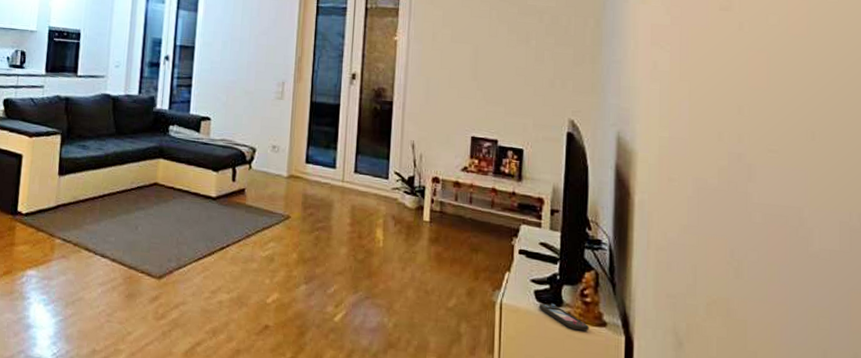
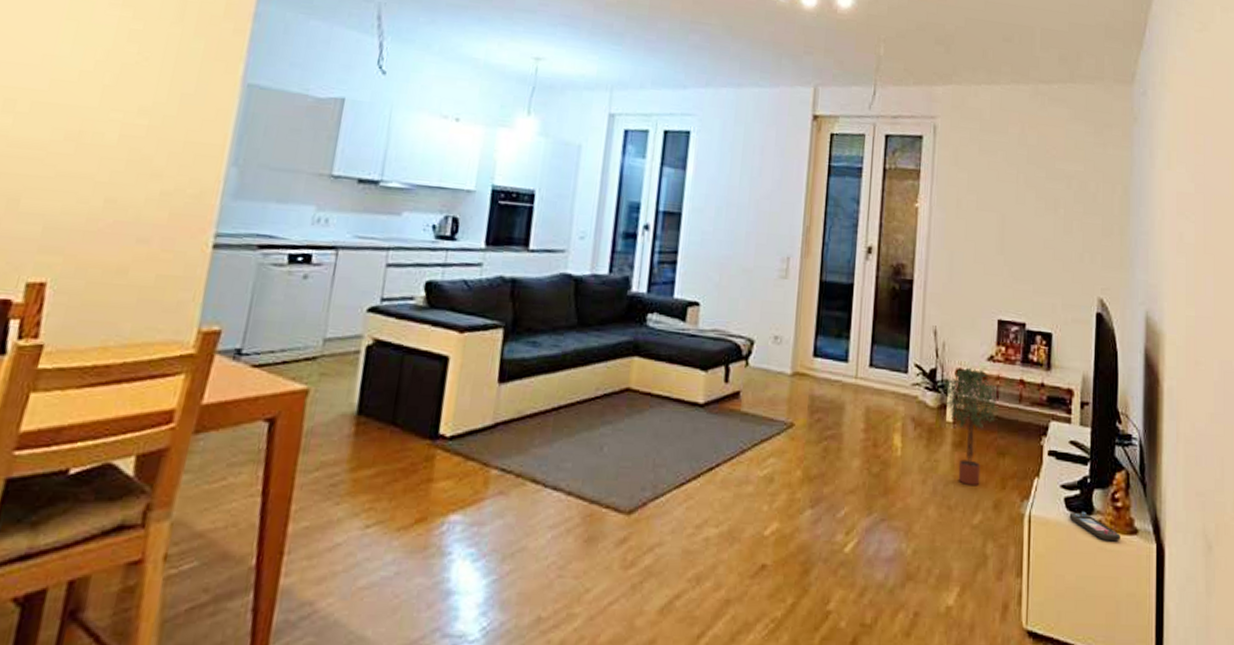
potted tree: none [420,176,473,276] -> present [942,367,1000,486]

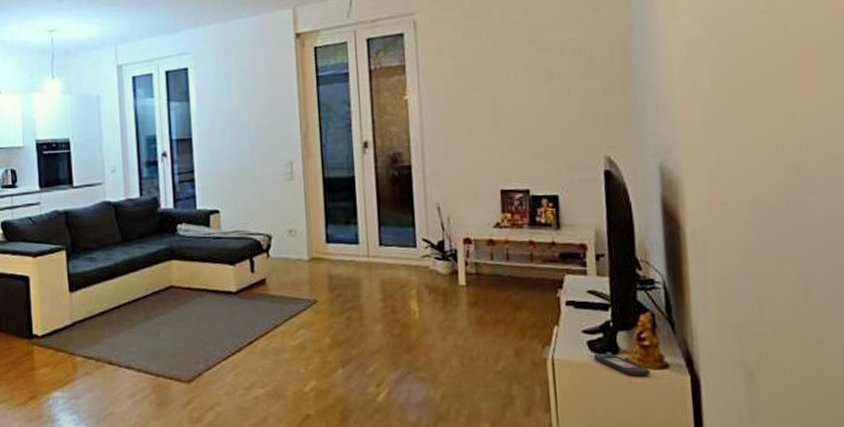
potted tree: present [942,367,1000,486] -> none [451,236,511,338]

